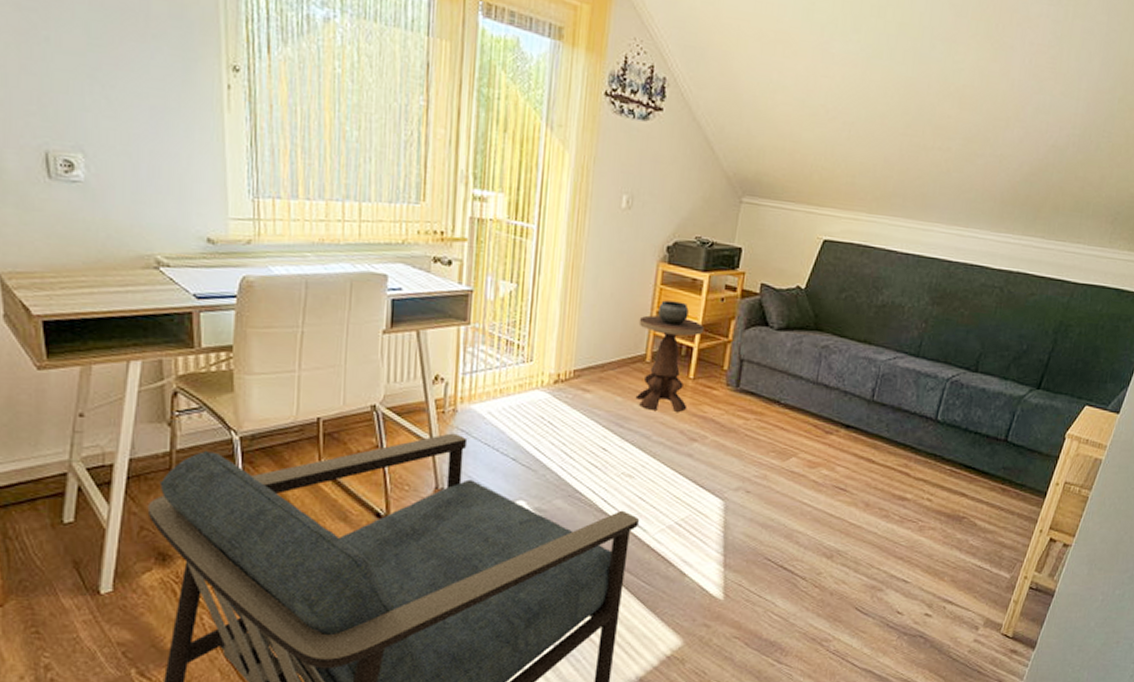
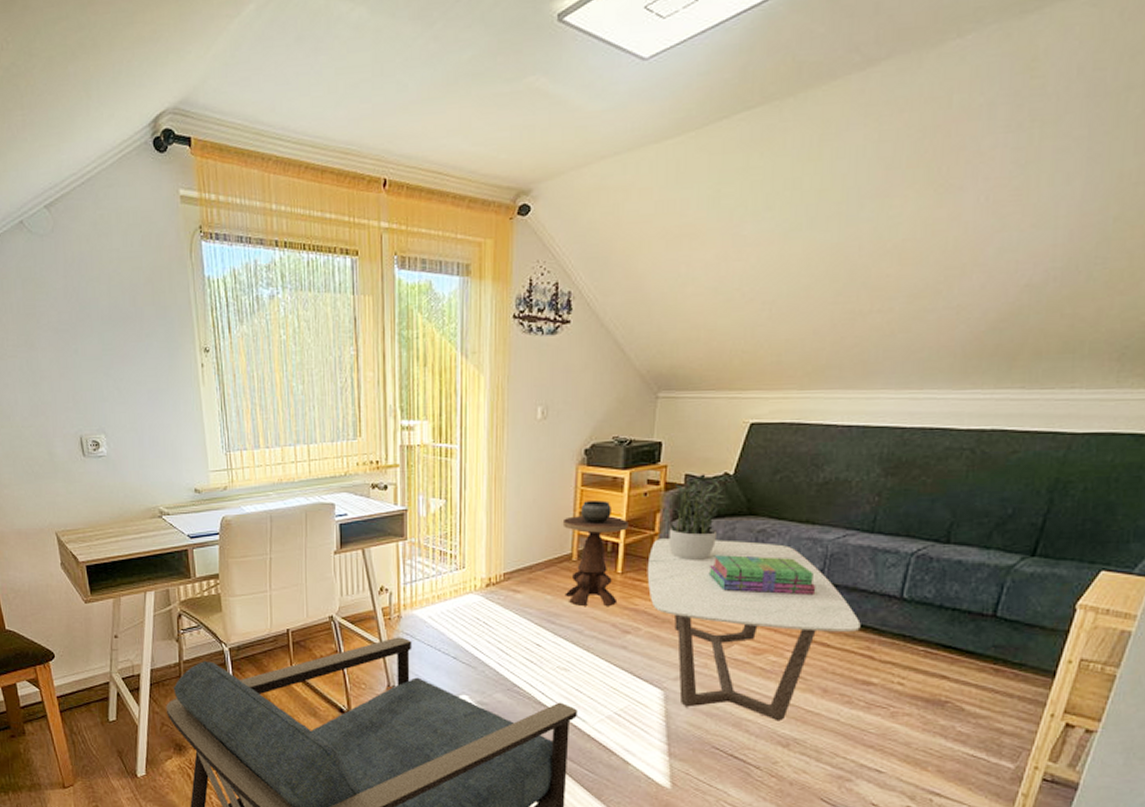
coffee table: none [717,346,902,534] -> present [647,538,861,722]
potted plant: none [740,285,798,371] -> present [668,474,727,560]
stack of books: none [774,367,868,413] -> present [708,555,816,596]

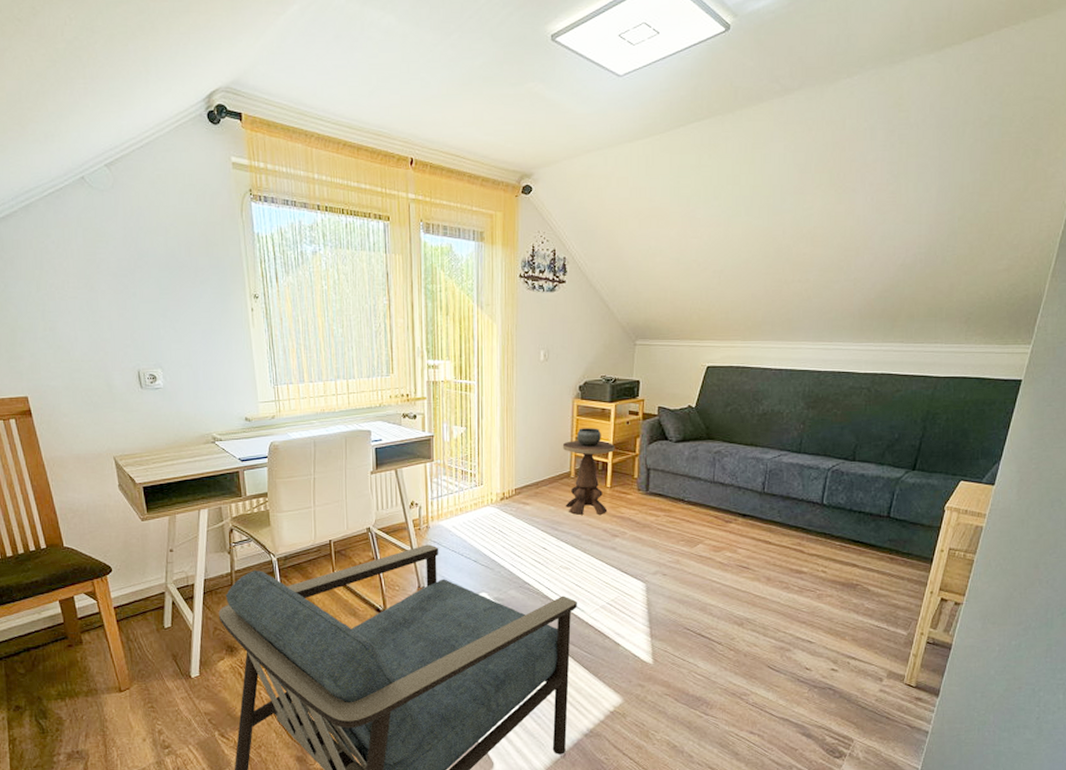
coffee table: present [647,538,861,722] -> none [630,459,793,605]
potted plant: present [668,474,727,560] -> none [647,406,691,476]
stack of books: present [708,555,816,596] -> none [678,472,760,503]

